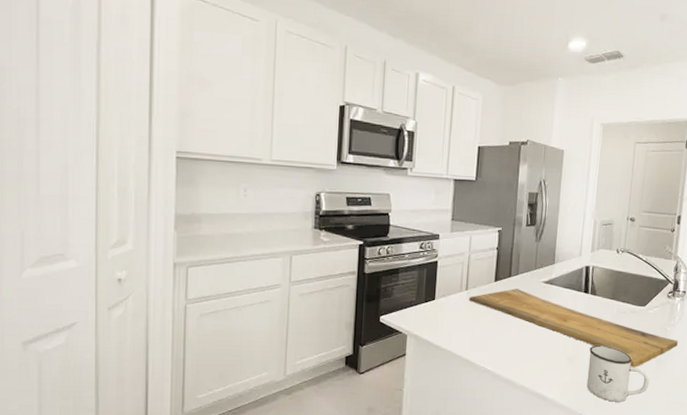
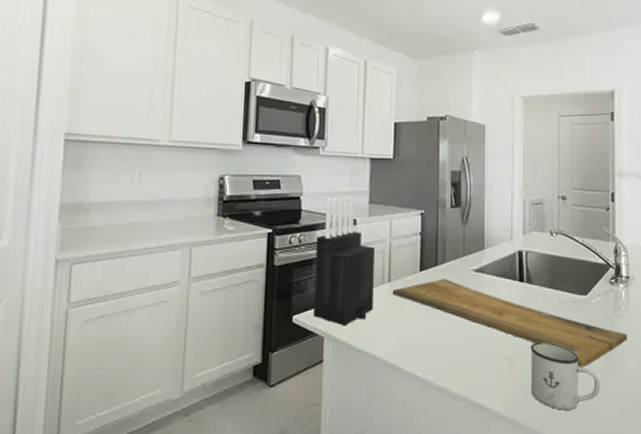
knife block: none [398,213,455,326] -> present [313,196,374,326]

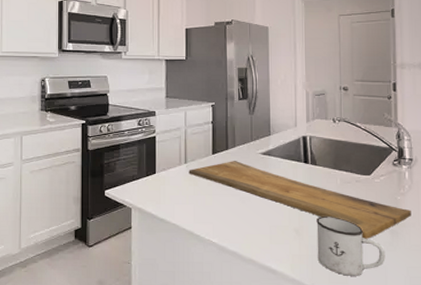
knife block: present [313,196,374,326] -> none [122,92,172,200]

